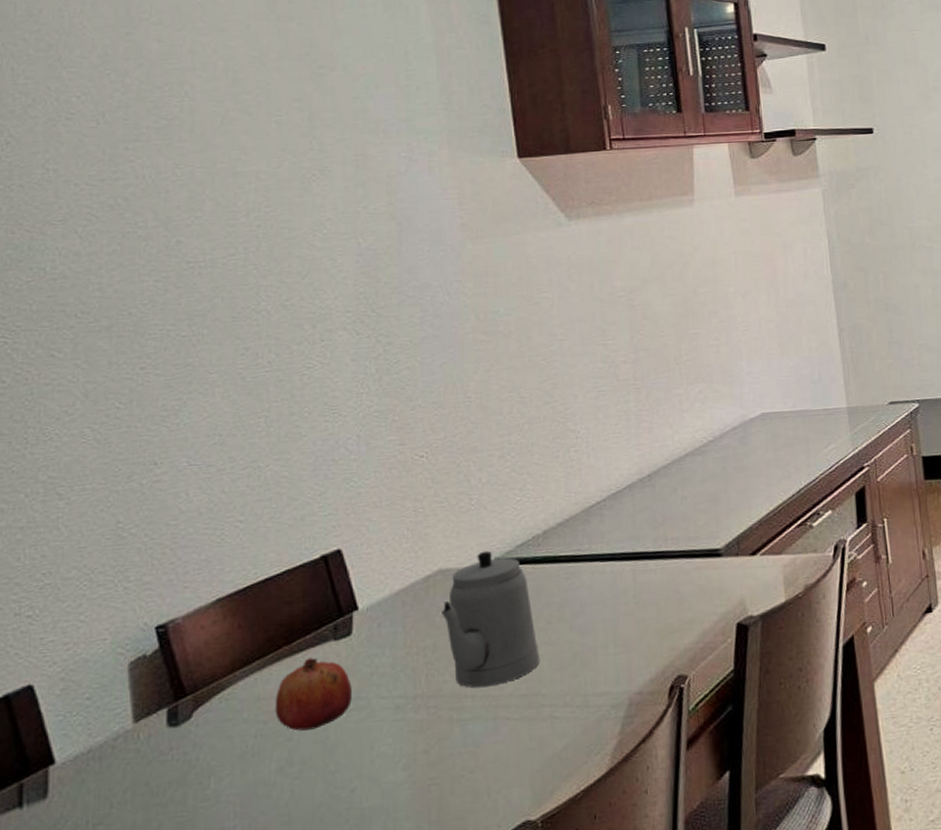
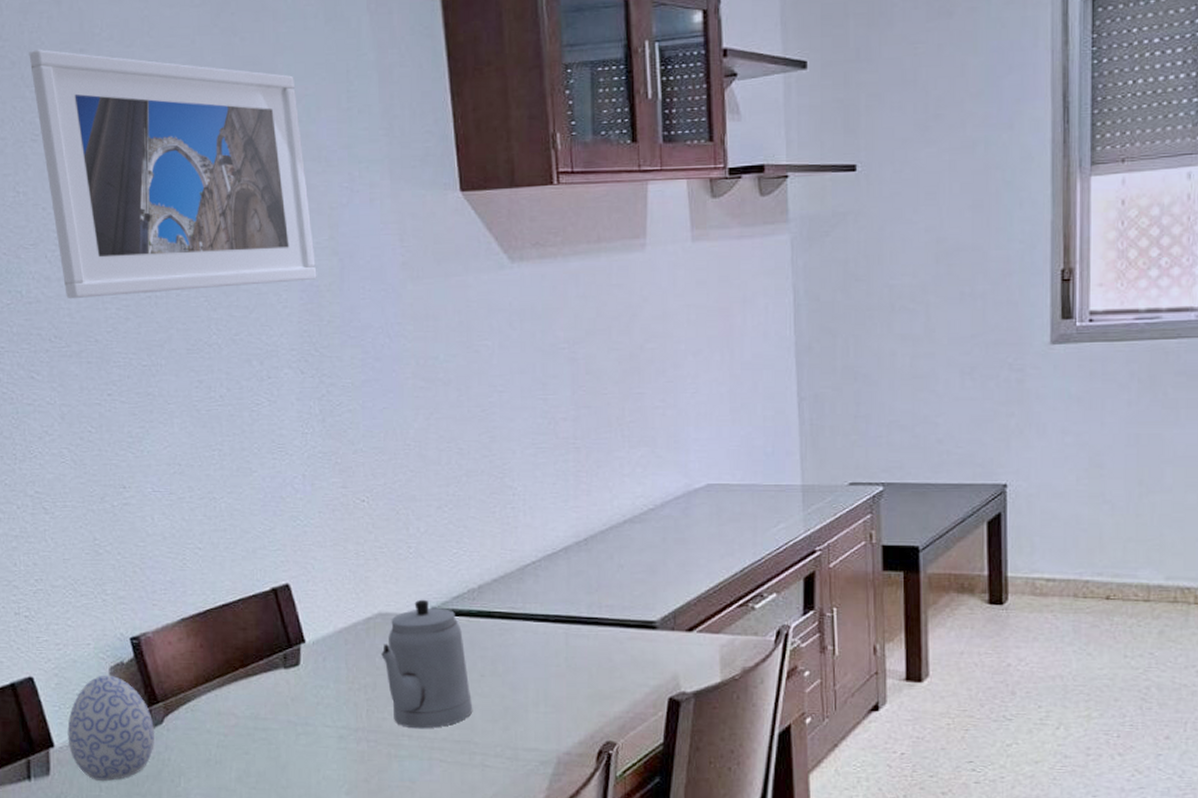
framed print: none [68,32,374,274] -> present [29,48,317,299]
decorative egg: none [73,671,180,797] -> present [67,675,154,782]
fruit: present [275,657,352,731] -> none [233,682,300,747]

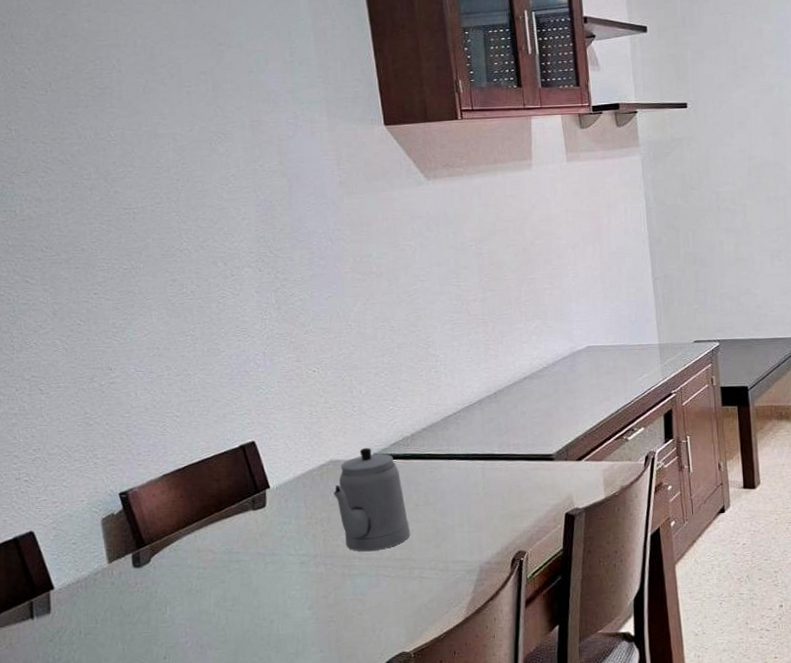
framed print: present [29,48,317,299] -> none [17,13,270,217]
decorative egg: present [67,675,154,782] -> none [65,525,143,615]

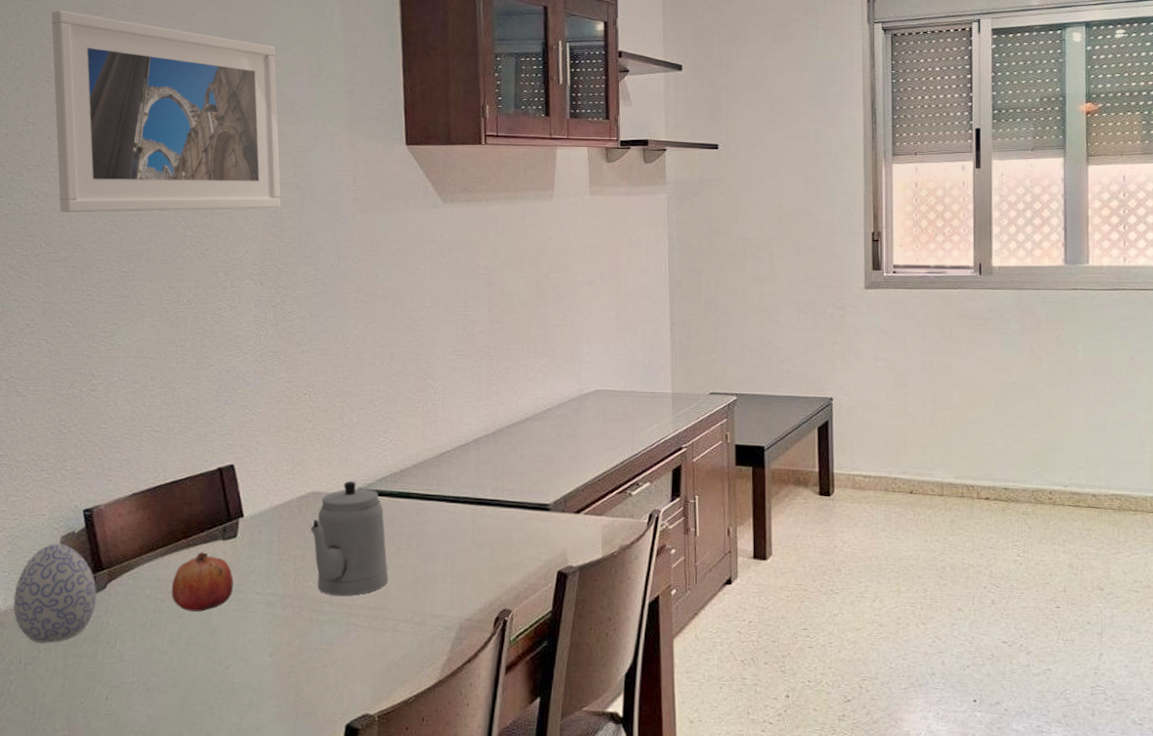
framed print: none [17,13,270,217] -> present [51,9,281,213]
decorative egg: none [65,525,143,615] -> present [13,543,97,644]
fruit: none [211,522,268,576] -> present [171,552,234,612]

